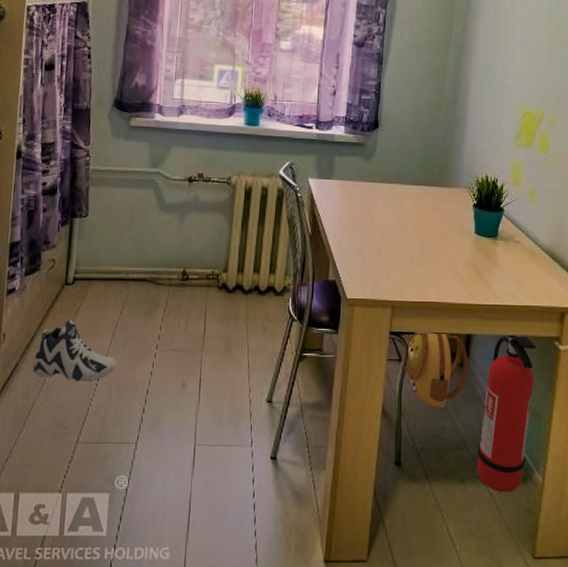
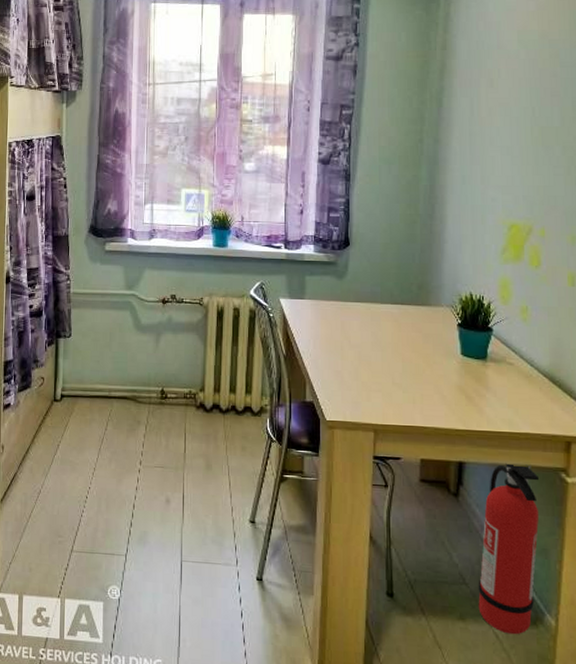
sneaker: present [32,319,117,382] -> none [29,434,104,494]
backpack: present [404,333,468,409] -> none [391,458,462,540]

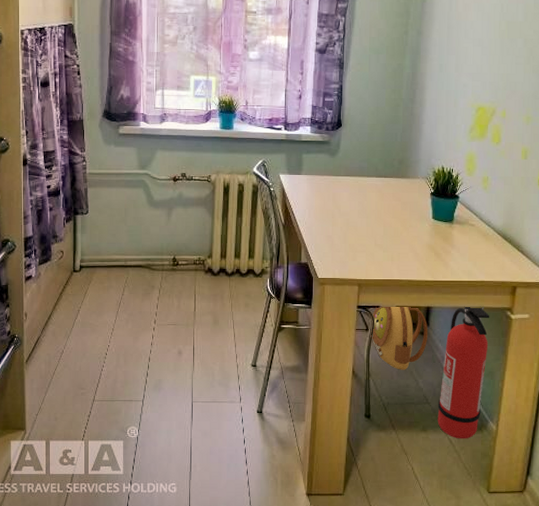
backpack: none [391,458,462,540] -> present [371,306,428,370]

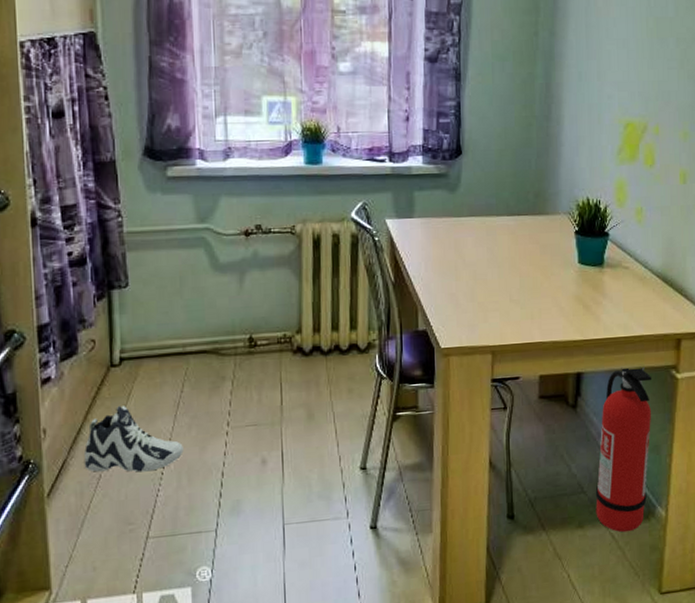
sneaker: none [52,300,122,351] -> present [83,405,184,473]
backpack: present [371,306,428,370] -> none [509,373,580,455]

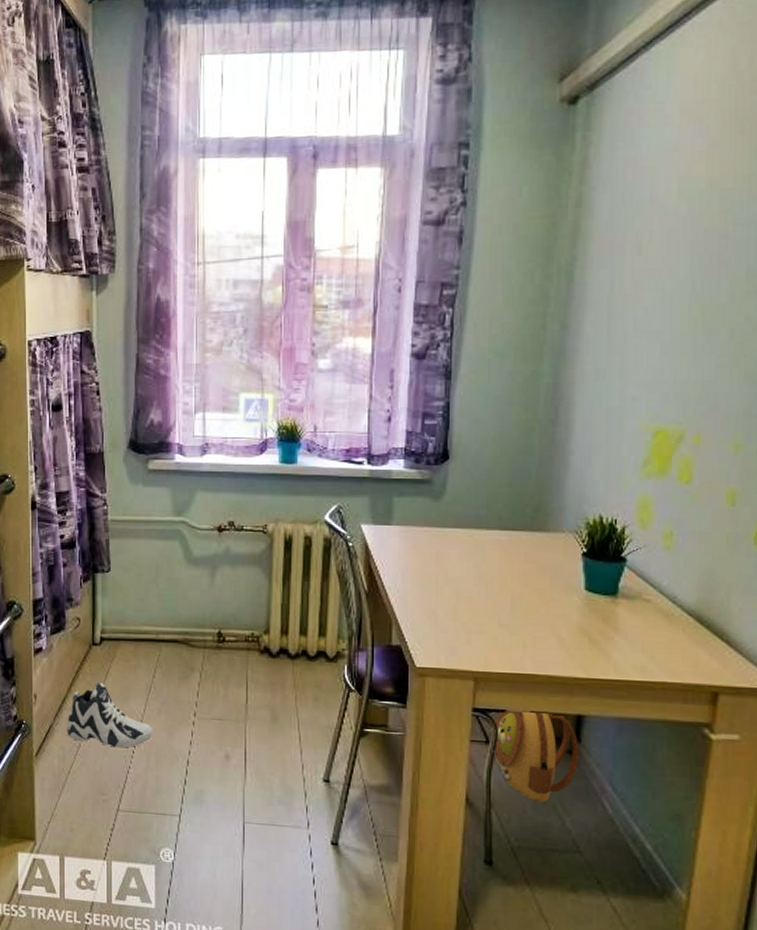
backpack: none [509,373,580,455] -> present [493,711,580,803]
fire extinguisher: present [595,366,652,533] -> none [594,717,677,909]

